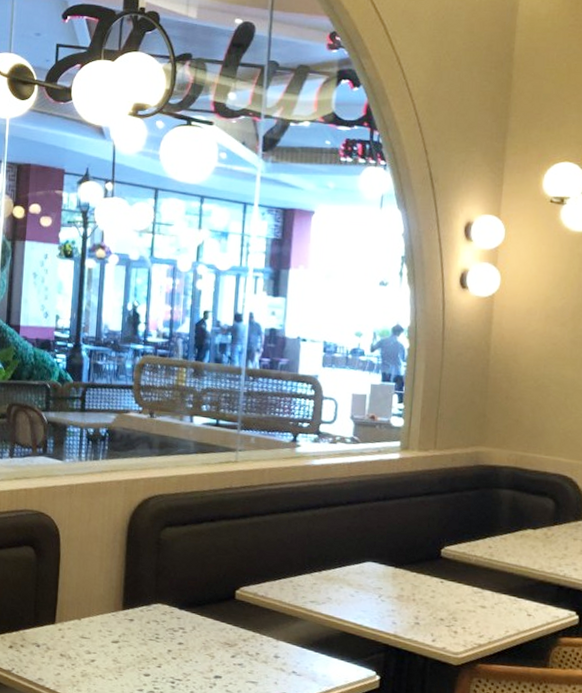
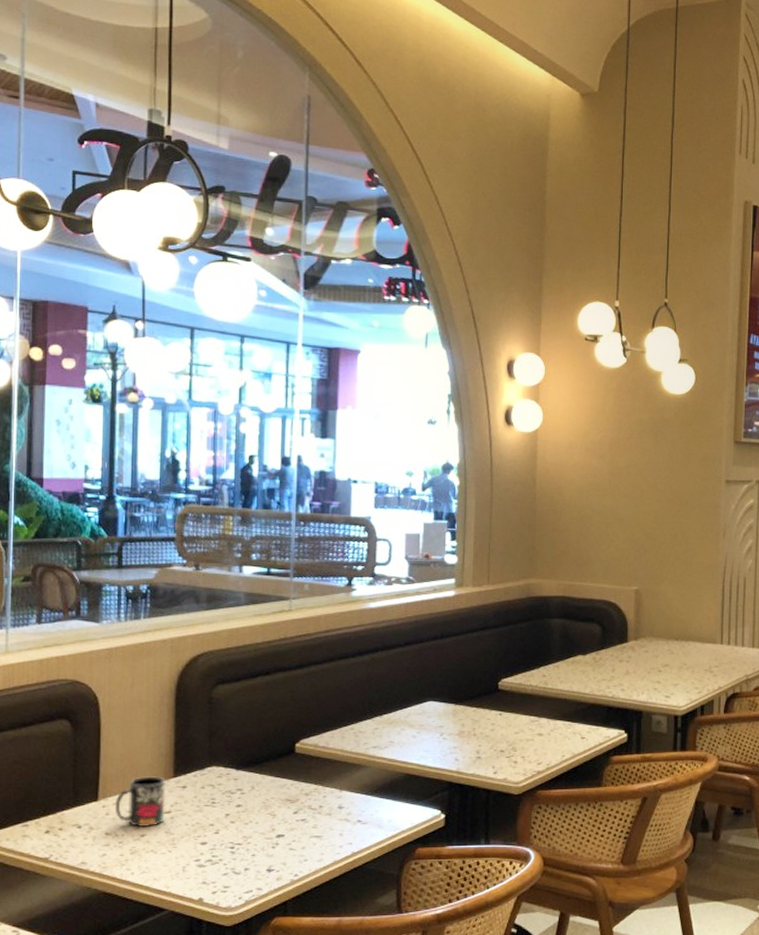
mug: none [69,606,115,654] -> present [114,776,166,828]

